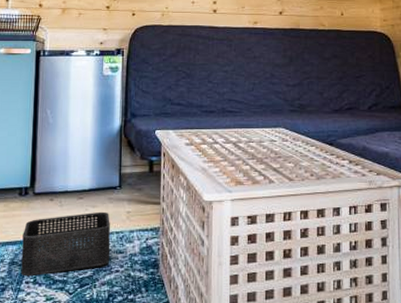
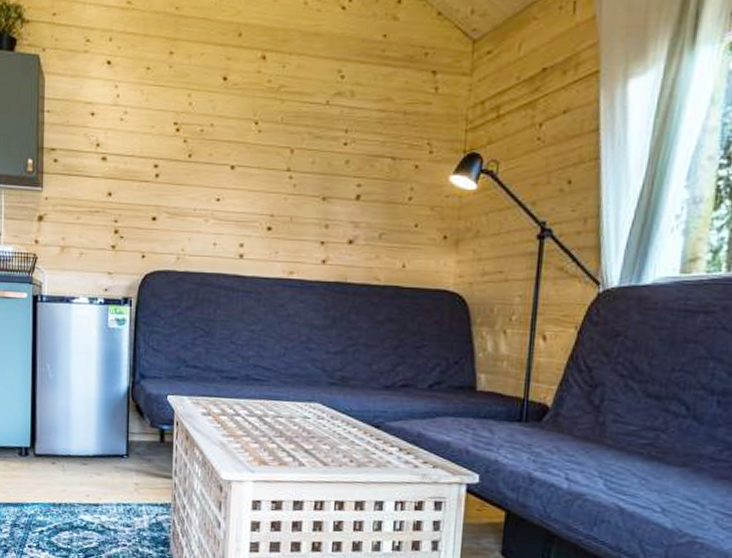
storage bin: present [21,211,111,277] -> none [23,480,117,541]

